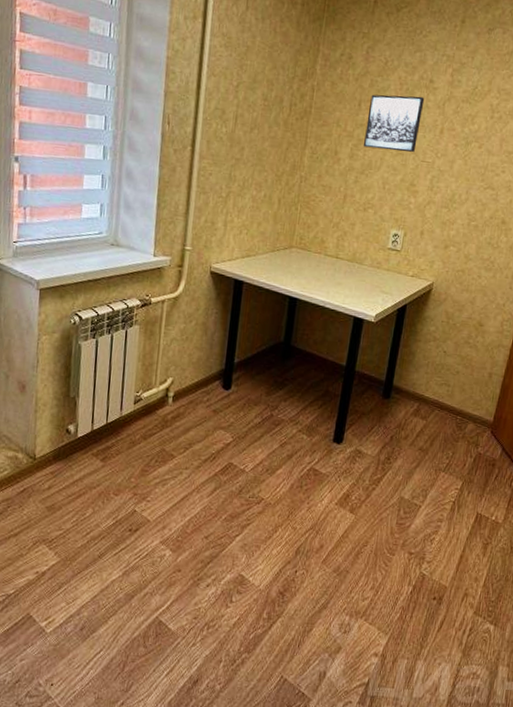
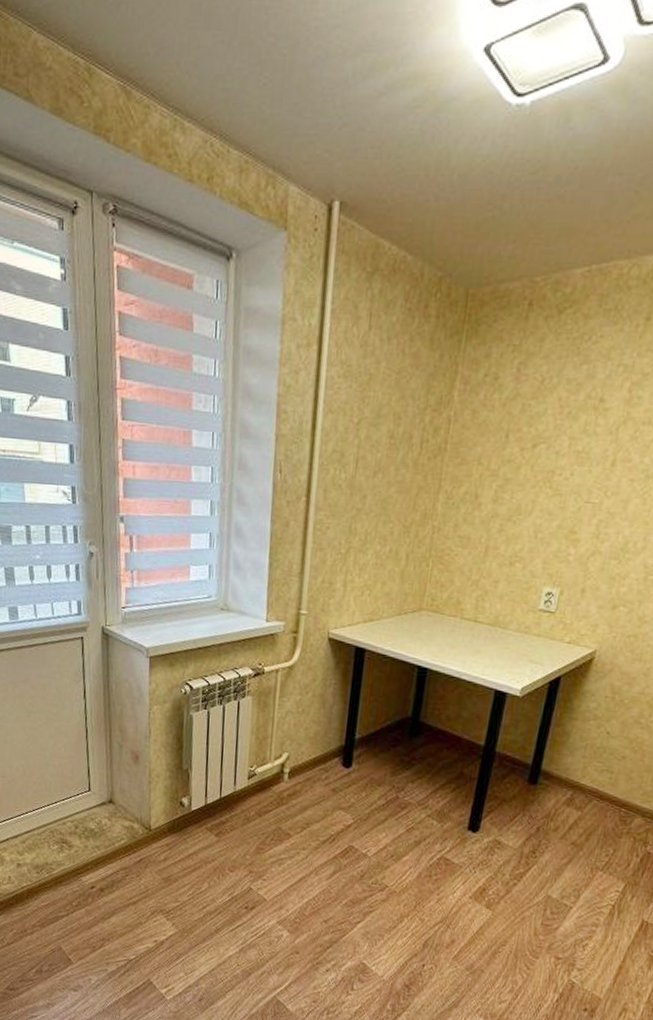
wall art: present [363,94,425,152] -> none [510,420,592,492]

